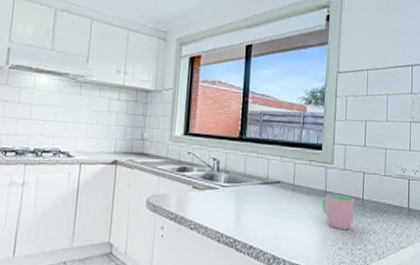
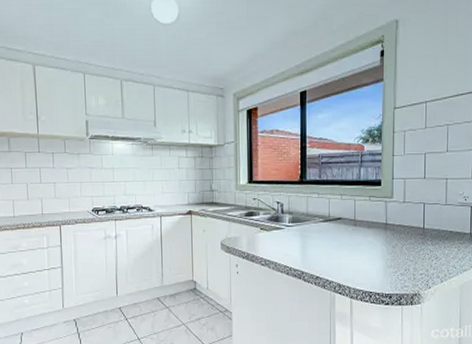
cup: present [321,194,355,230] -> none [382,226,416,258]

